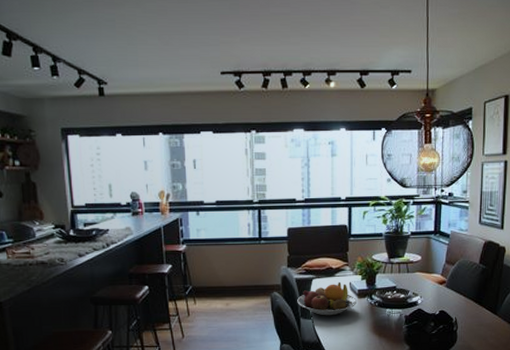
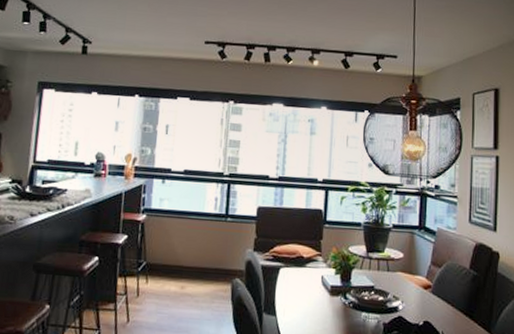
fruit bowl: present [297,281,356,316] -> none [261,273,328,314]

